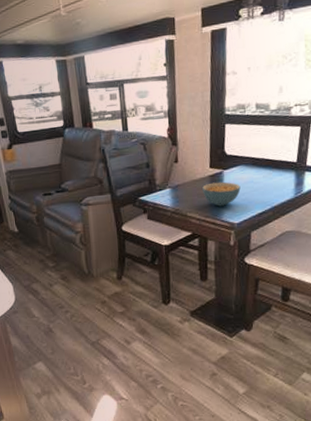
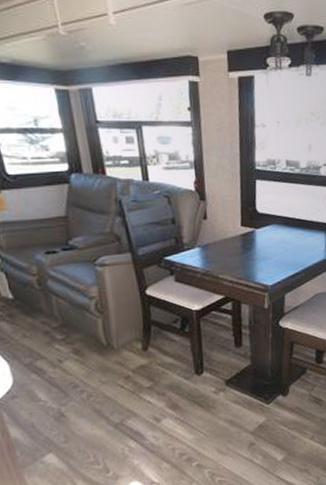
cereal bowl: present [202,181,241,207] -> none [234,241,273,268]

